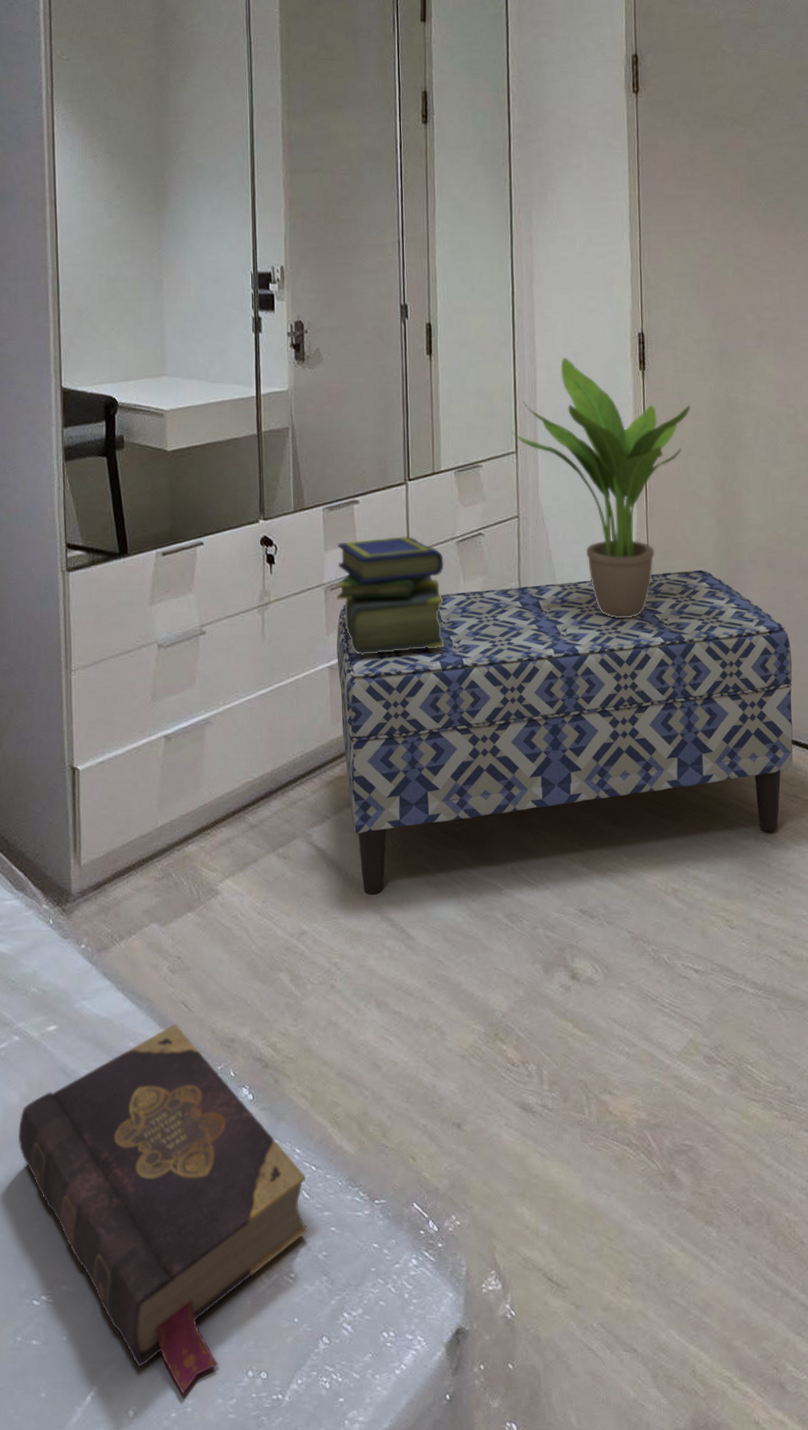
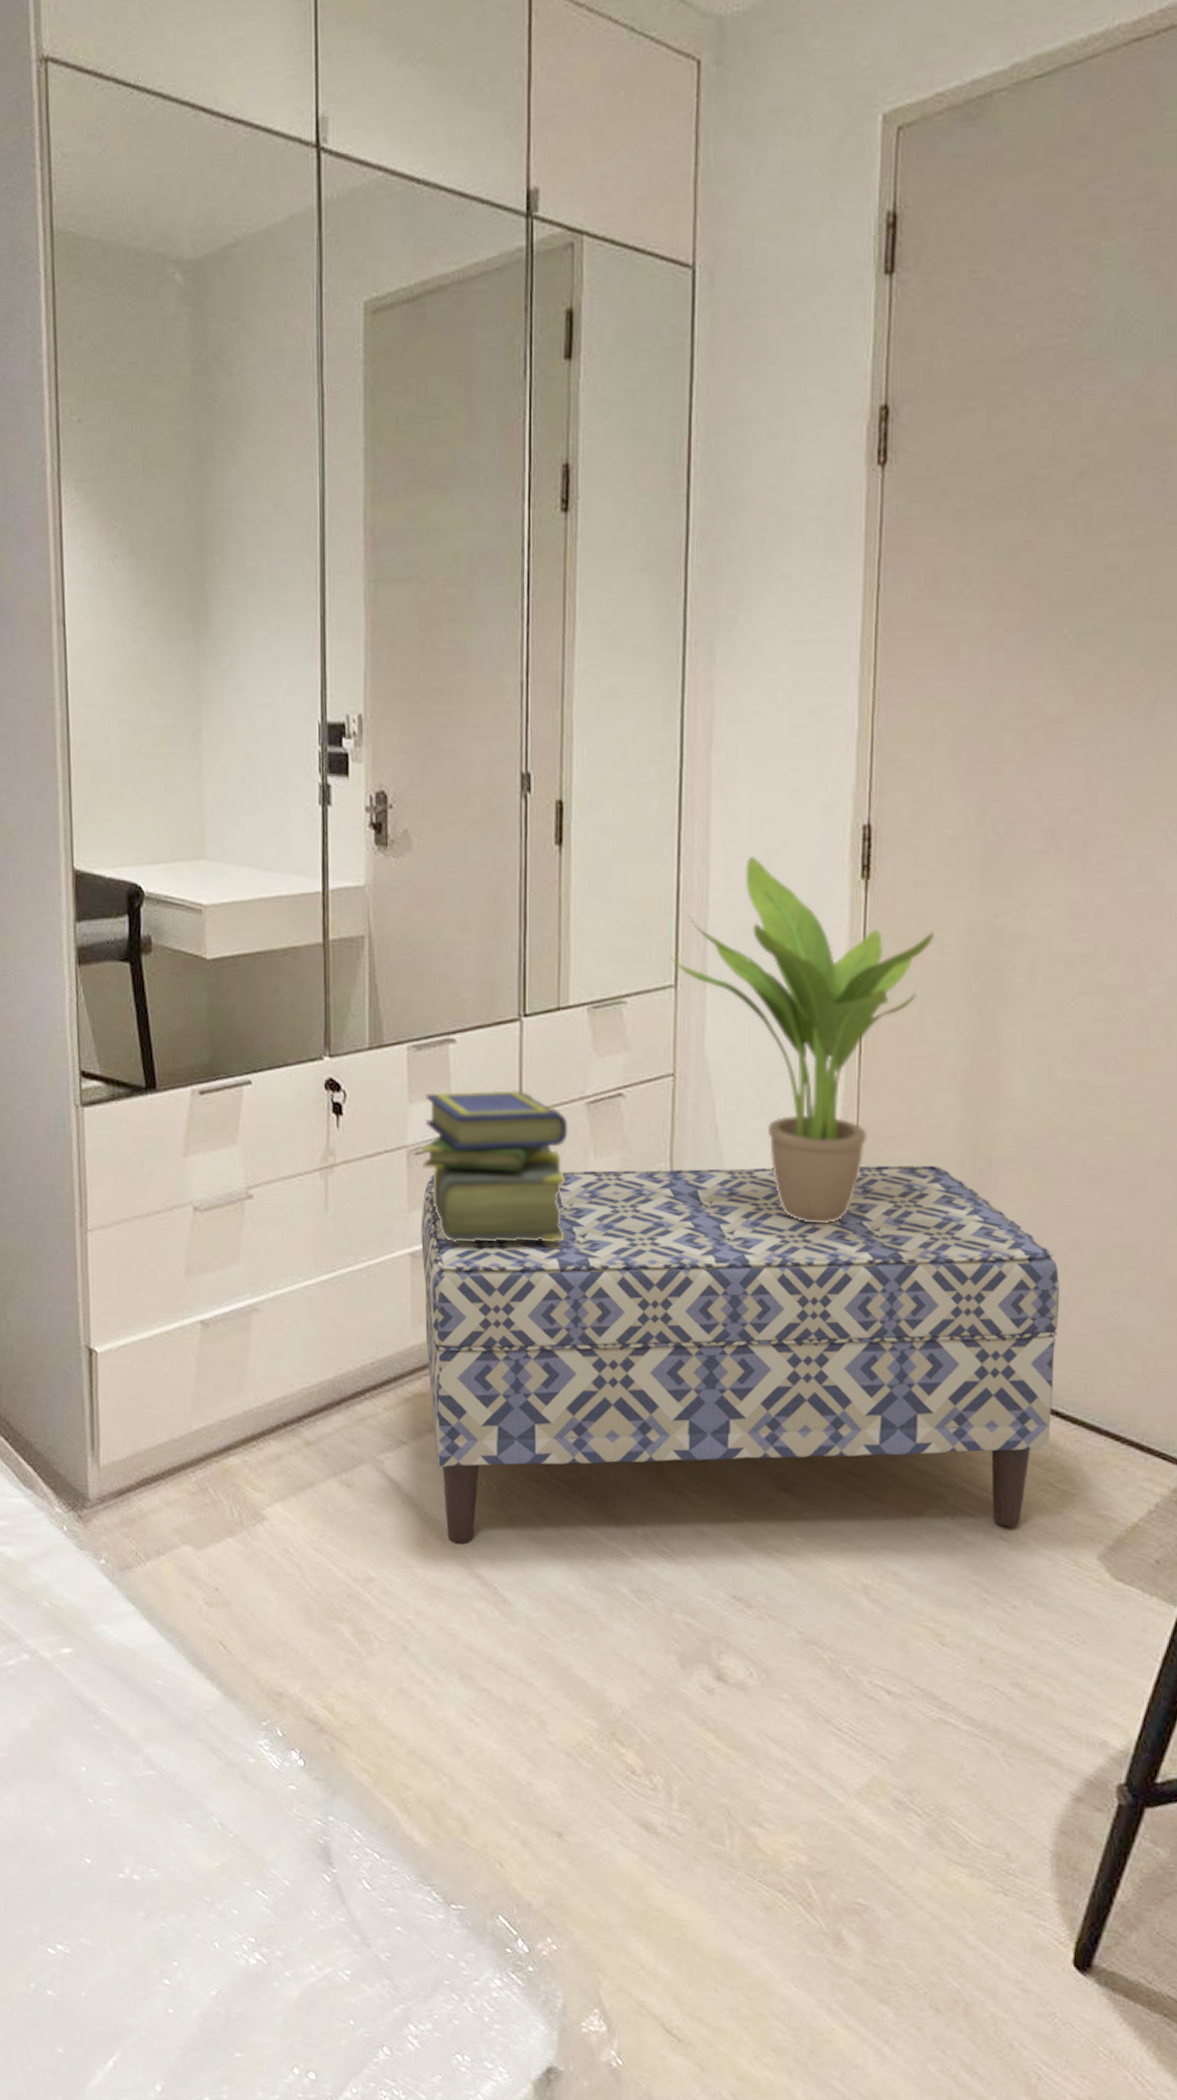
book: present [18,1024,308,1395] -> none [29,1665,368,2080]

